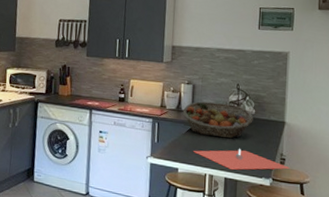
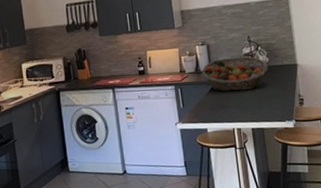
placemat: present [194,148,290,170] -> none [219,97,309,119]

